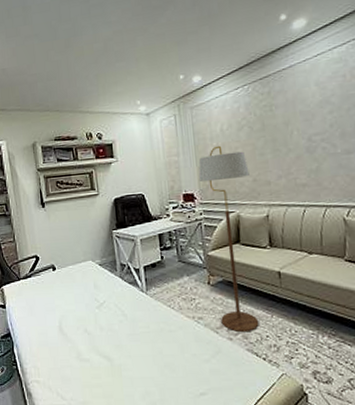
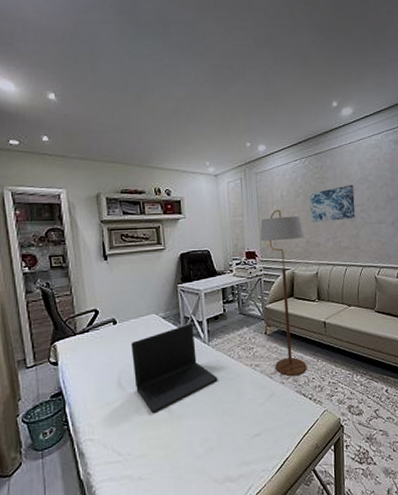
laptop: none [70,271,158,361] -> present [131,323,218,414]
wall art: none [254,110,315,158] -> present [309,185,356,222]

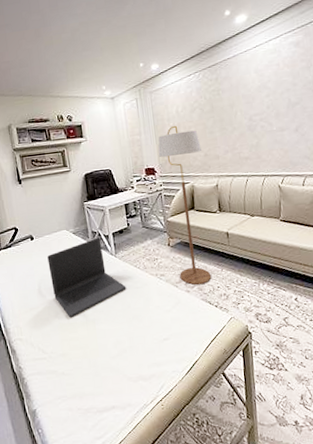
wall art: present [309,185,356,222] -> none [205,94,255,135]

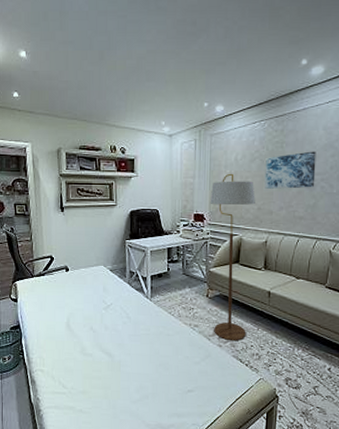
laptop: present [47,237,126,318] -> none [80,278,157,356]
wall art: none [205,94,255,135] -> present [265,151,316,189]

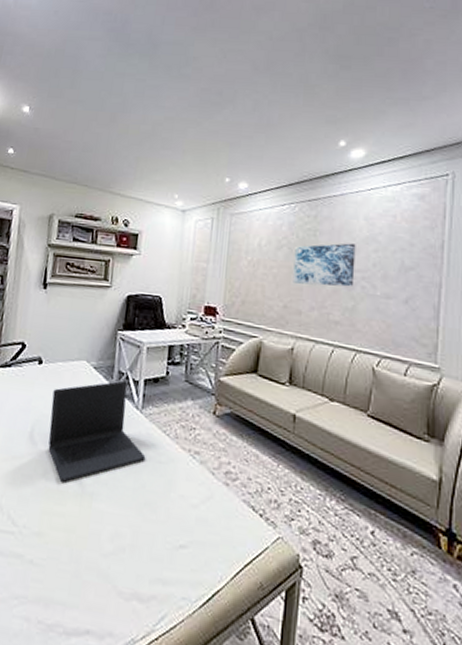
laptop: none [80,278,157,356] -> present [48,380,146,484]
floor lamp: present [210,173,255,340] -> none [220,260,281,479]

